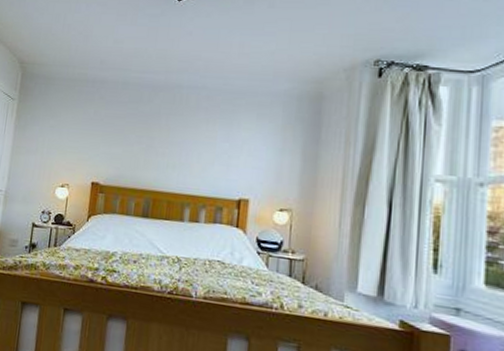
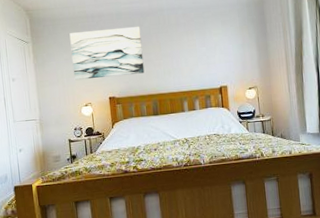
wall art: none [55,97,149,161] -> present [69,26,145,80]

